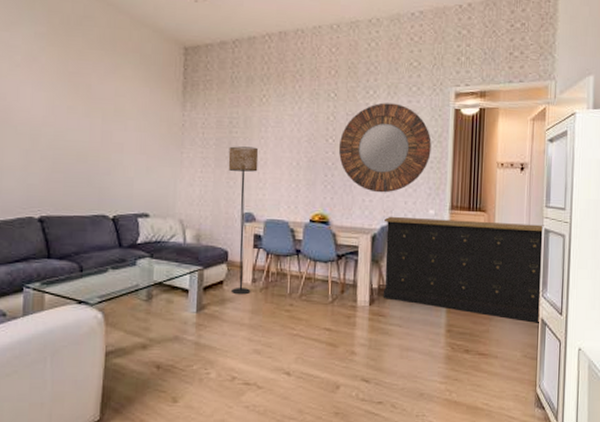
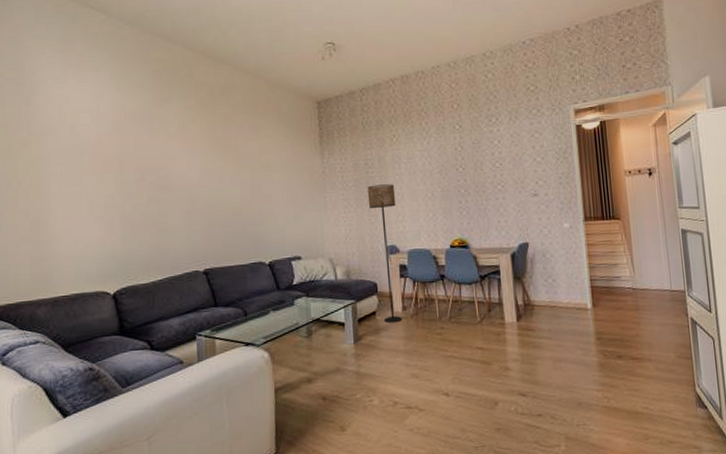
home mirror: present [338,102,431,193] -> none [469,127,558,213]
storage cabinet: present [382,216,544,323] -> none [521,225,689,323]

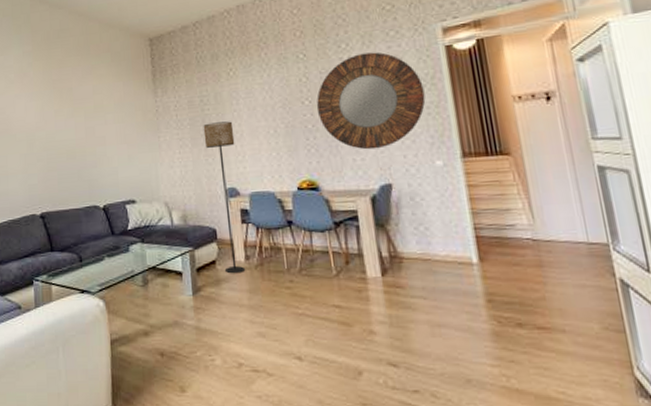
home mirror: none [469,127,558,213] -> present [316,52,426,150]

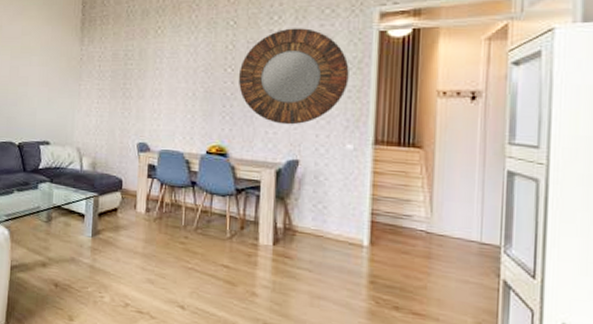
floor lamp: present [203,121,246,274] -> none [123,78,154,224]

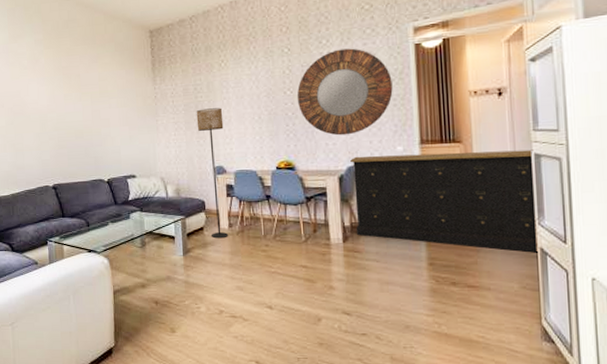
floor lamp: none [123,78,154,224] -> present [196,108,229,239]
storage cabinet: none [289,150,507,285] -> present [350,149,538,253]

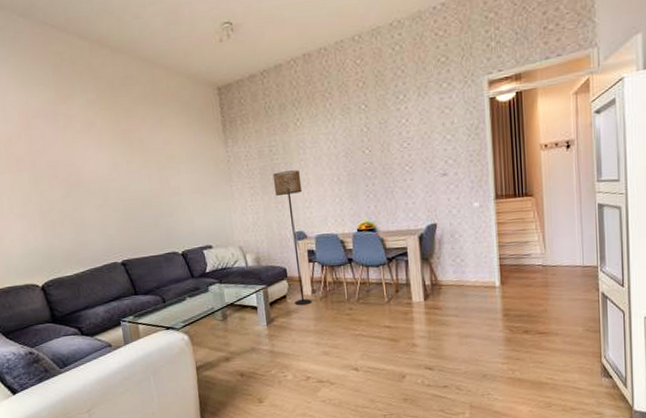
home mirror: present [297,48,393,136] -> none [375,103,469,194]
storage cabinet: present [350,149,538,253] -> none [429,200,599,298]

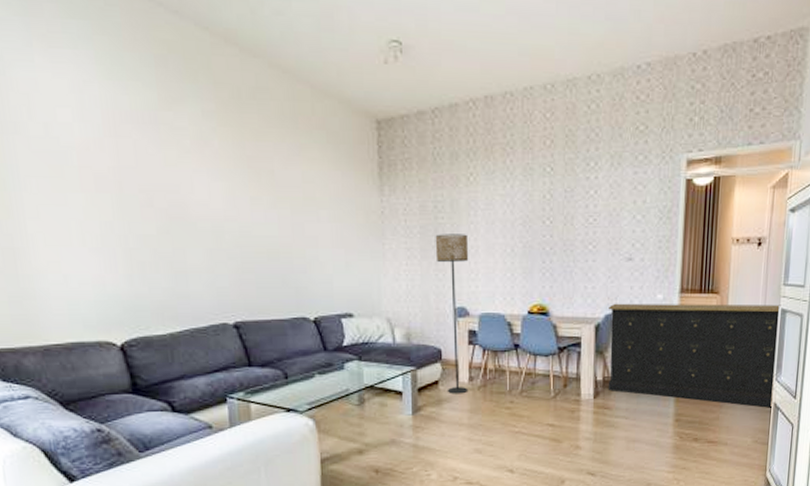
storage cabinet: none [429,200,599,298] -> present [608,303,781,408]

